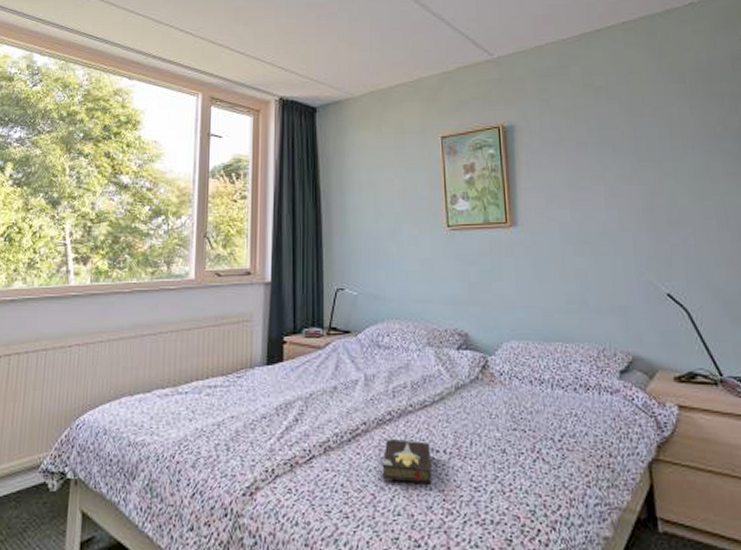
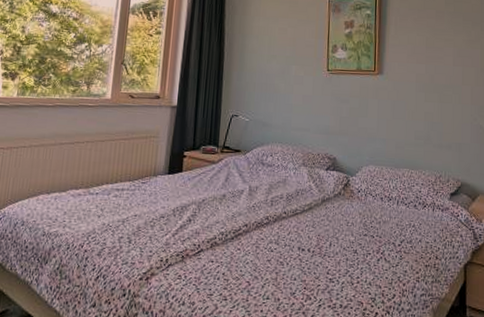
hardback book: present [382,438,432,485] -> none [257,237,298,276]

